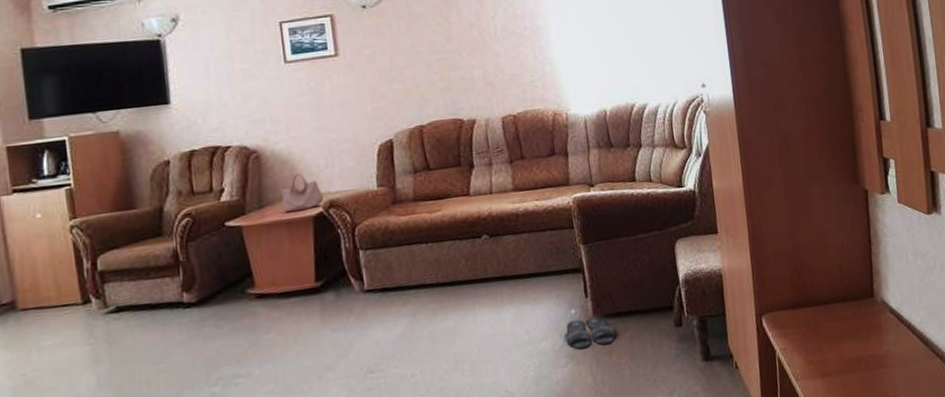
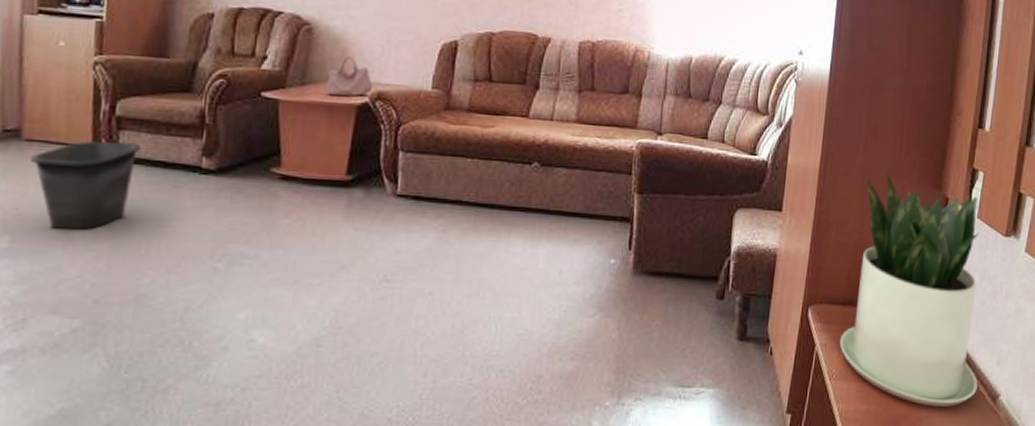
waste bin: none [27,292,126,387] -> present [29,140,141,230]
slippers: present [564,316,616,350] -> none [597,270,653,303]
planter: none [790,178,935,387] -> present [839,173,979,407]

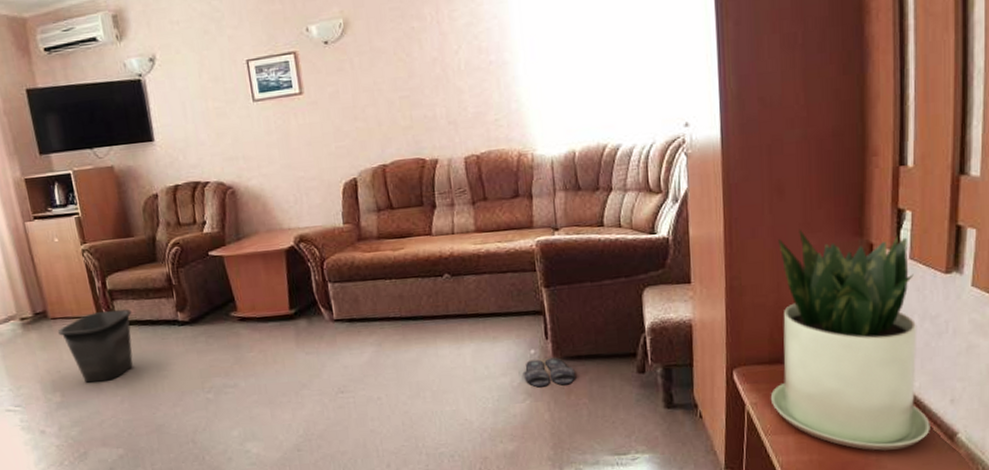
handbag: present [325,56,373,97] -> none [256,209,295,246]
slippers: none [597,270,653,303] -> present [522,358,575,388]

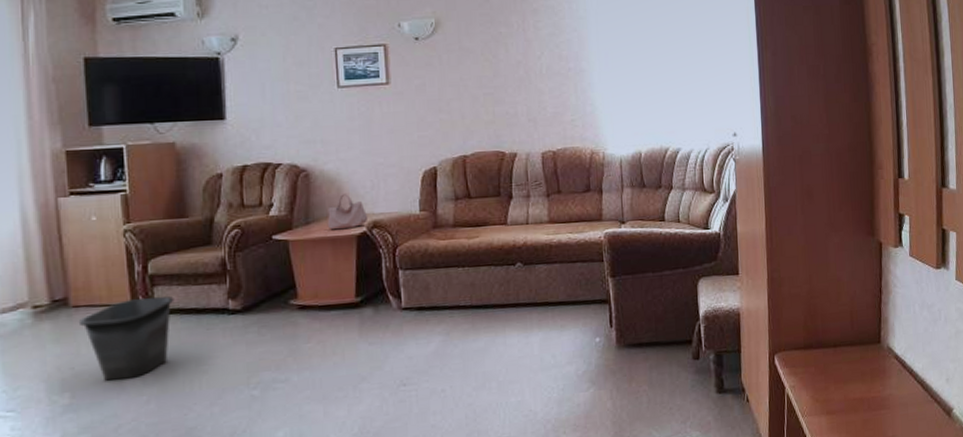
handbag: none [256,209,295,246] -> present [327,194,369,230]
slippers: present [522,358,575,388] -> none [587,345,636,376]
planter: present [770,229,930,451] -> none [805,228,933,428]

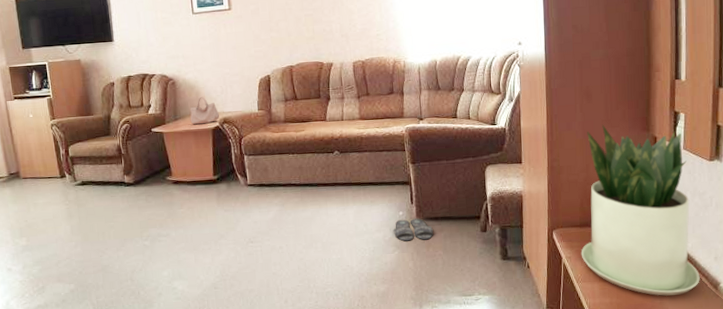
waste bin: present [78,295,174,381] -> none [27,172,88,230]
slippers: none [587,345,636,376] -> present [393,218,433,242]
planter: none [805,228,933,428] -> present [581,124,700,296]

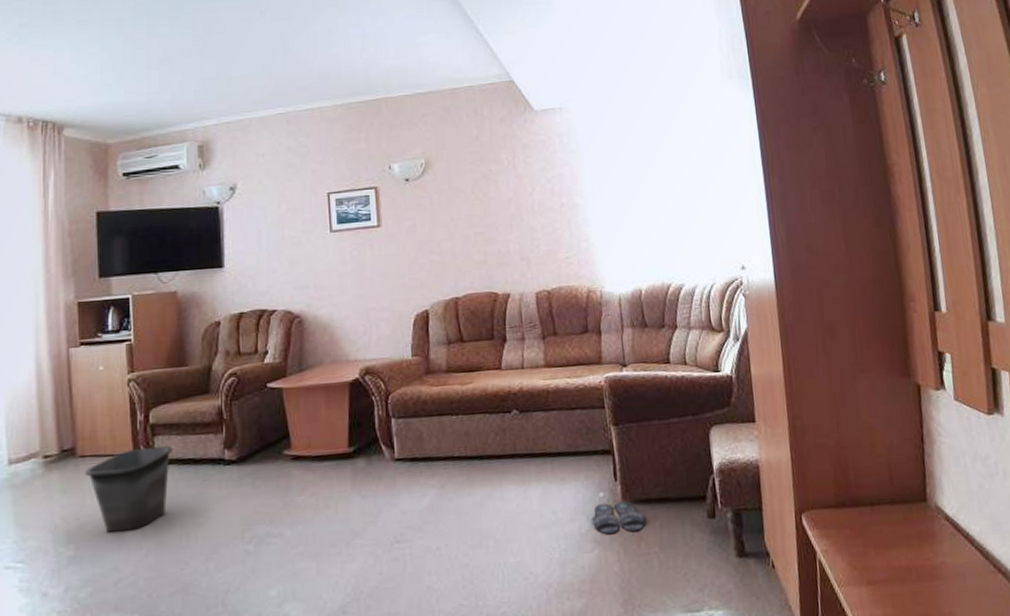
waste bin: none [27,172,88,230] -> present [84,445,173,533]
handbag: present [190,97,220,125] -> none [320,339,361,378]
planter: present [581,124,700,296] -> none [834,369,996,603]

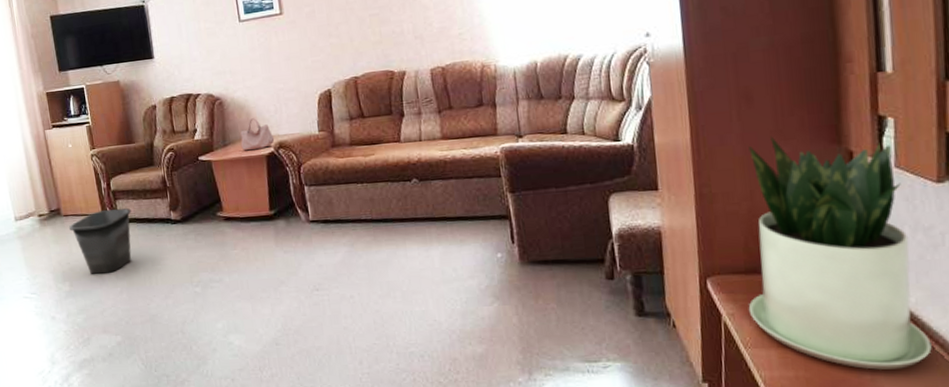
handbag: none [320,339,361,378] -> present [240,118,275,151]
slippers: present [591,501,645,535] -> none [490,262,543,291]
planter: none [834,369,996,603] -> present [748,136,932,370]

